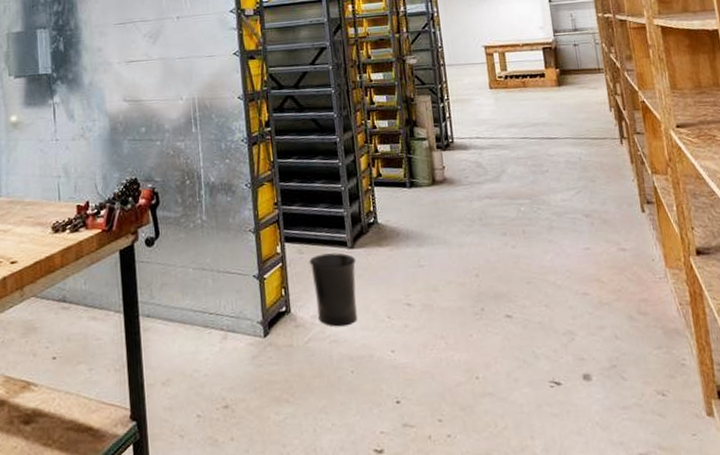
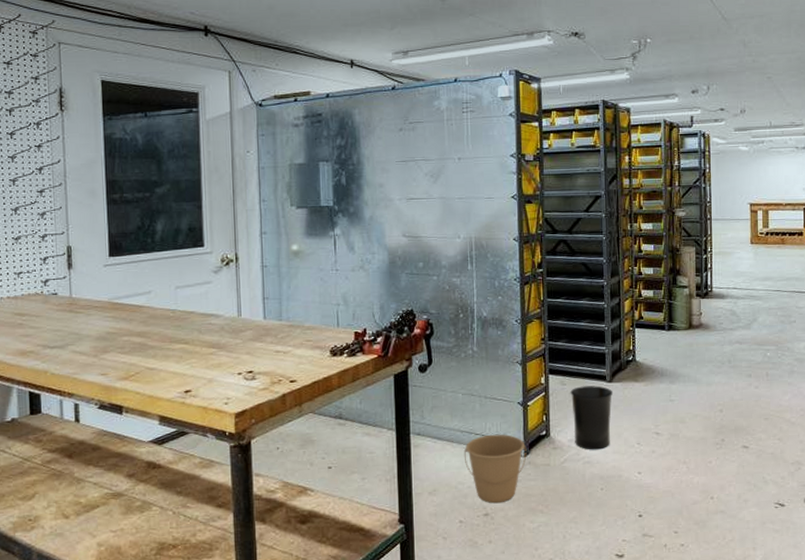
bucket: none [197,312,267,393] -> present [463,434,527,504]

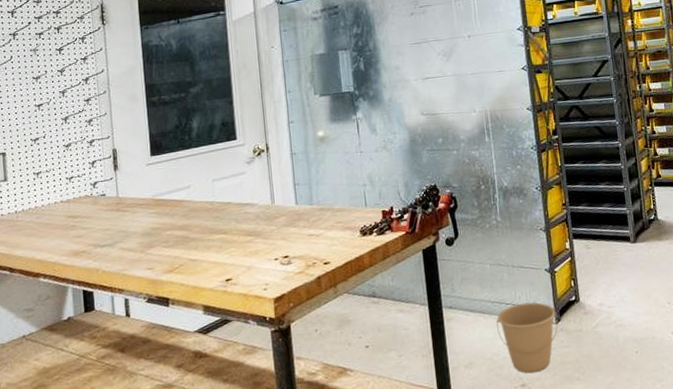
waste bin: present [570,385,612,450] -> none [595,247,641,313]

